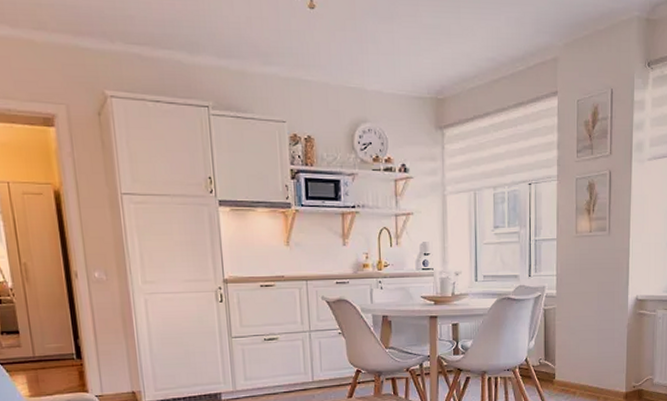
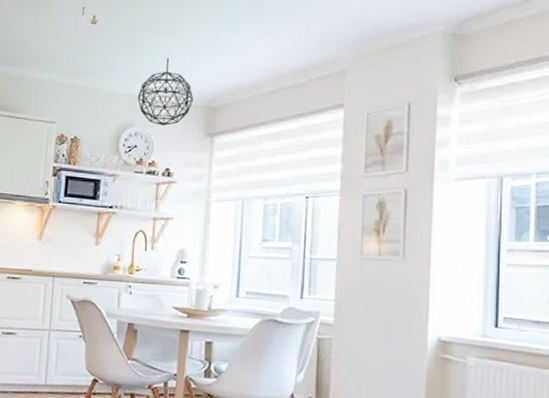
pendant light: none [366,46,422,120] -> present [137,57,194,126]

